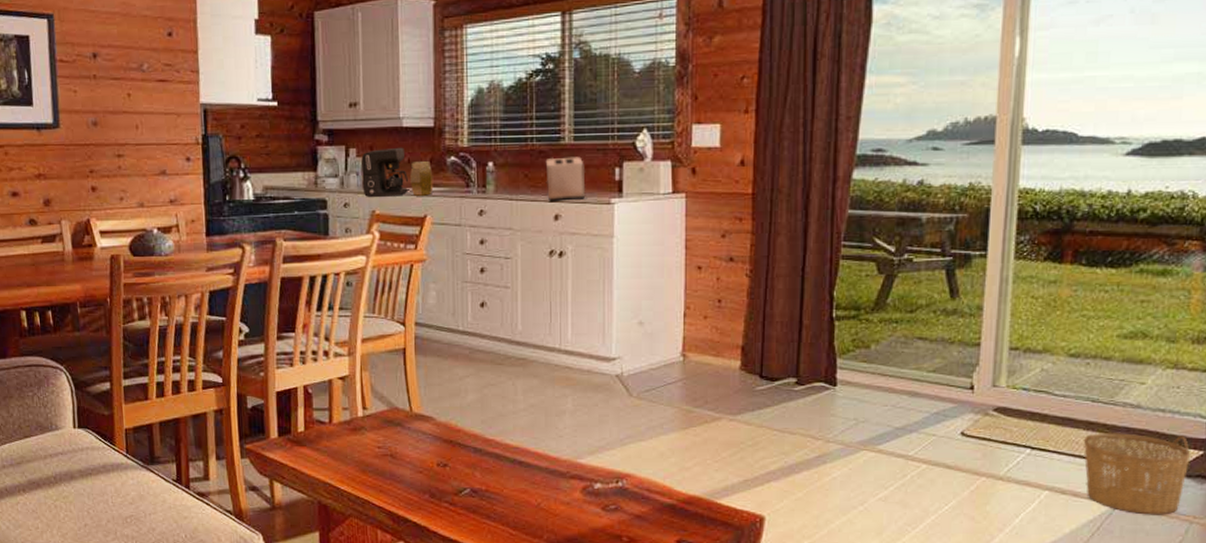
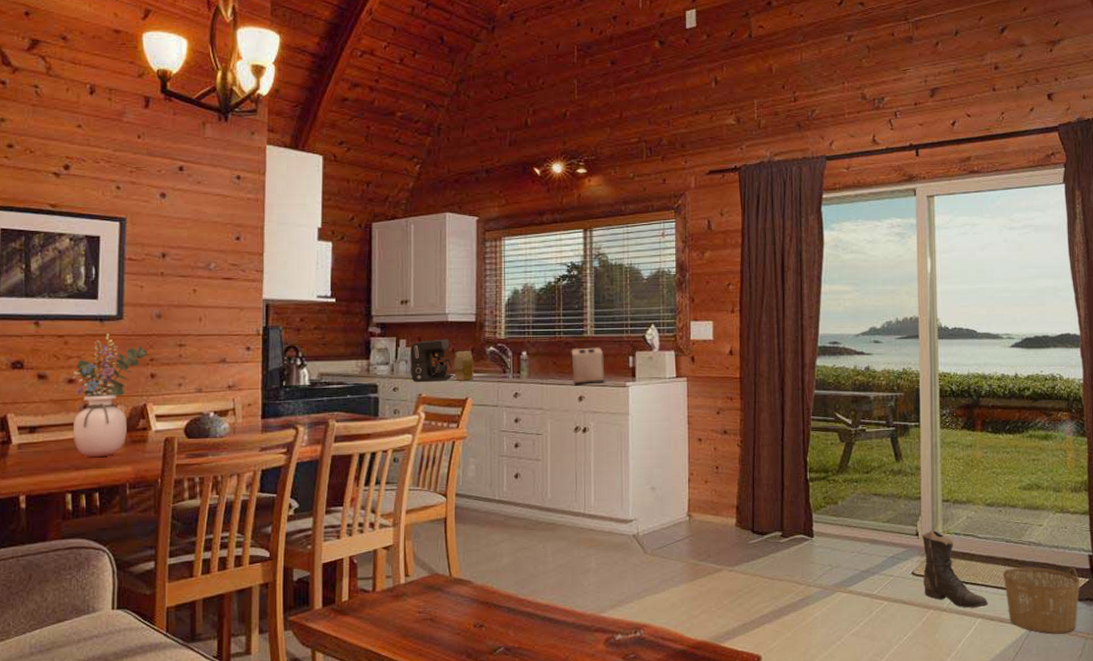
bouquet: none [16,143,86,274] -> present [72,333,147,457]
boot: none [975,384,1060,478] -> present [921,530,988,608]

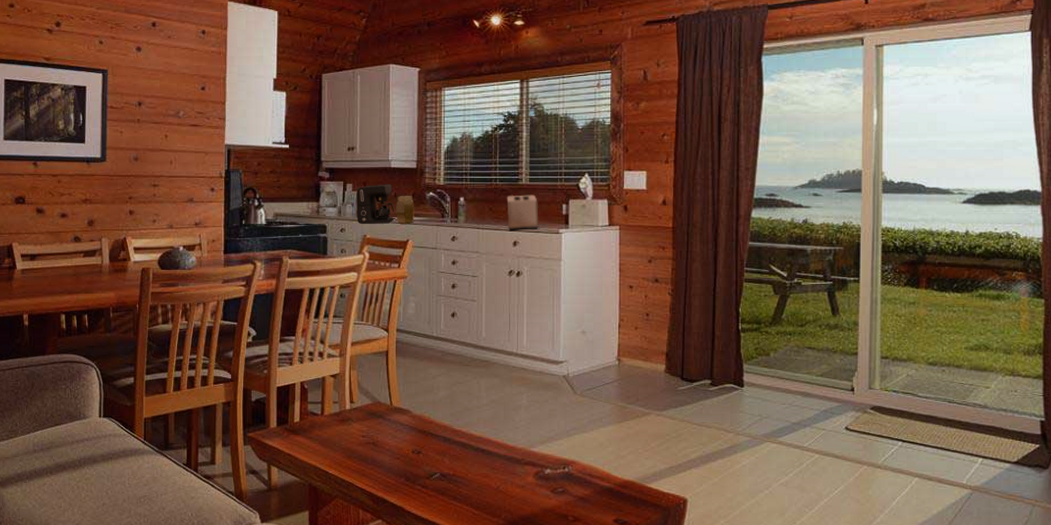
bouquet: present [72,333,147,457] -> none [65,174,126,283]
boot: present [921,530,988,608] -> none [857,387,927,467]
basket: present [1002,566,1080,634] -> none [943,429,1030,499]

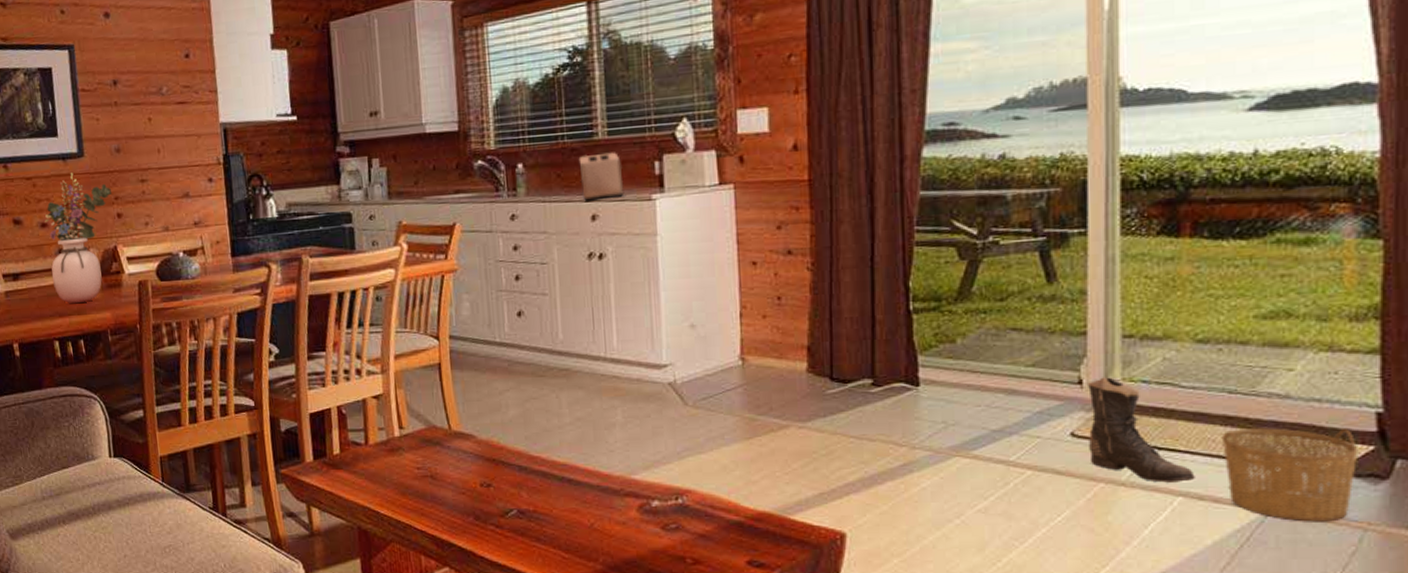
bouquet: none [65,174,126,283] -> present [44,173,111,303]
coffee maker: present [356,184,394,225] -> none [385,154,435,209]
jar: present [396,195,415,224] -> none [435,166,462,204]
boot: none [857,387,927,467] -> present [1086,377,1195,483]
basket: none [943,429,1030,499] -> present [1221,428,1359,522]

